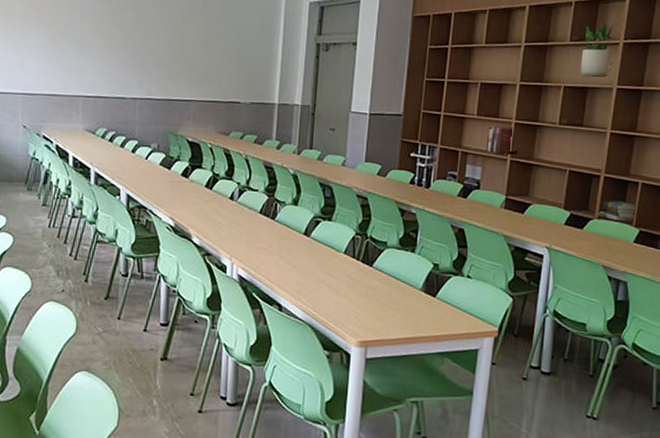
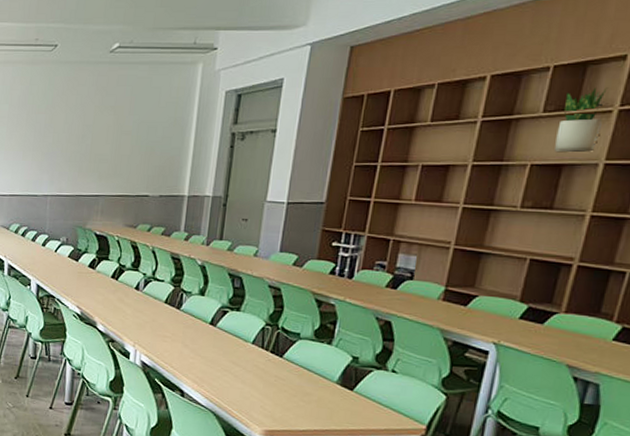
books: present [486,126,519,156] -> none [423,211,465,243]
books: present [597,200,636,221] -> none [564,292,620,316]

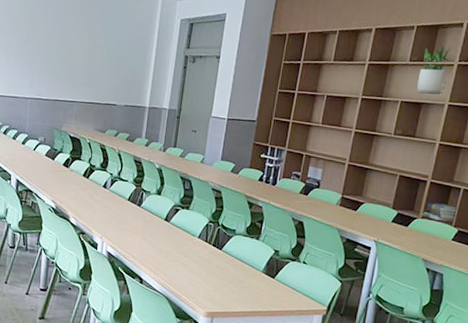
books: none [564,292,620,316] -> present [421,202,457,222]

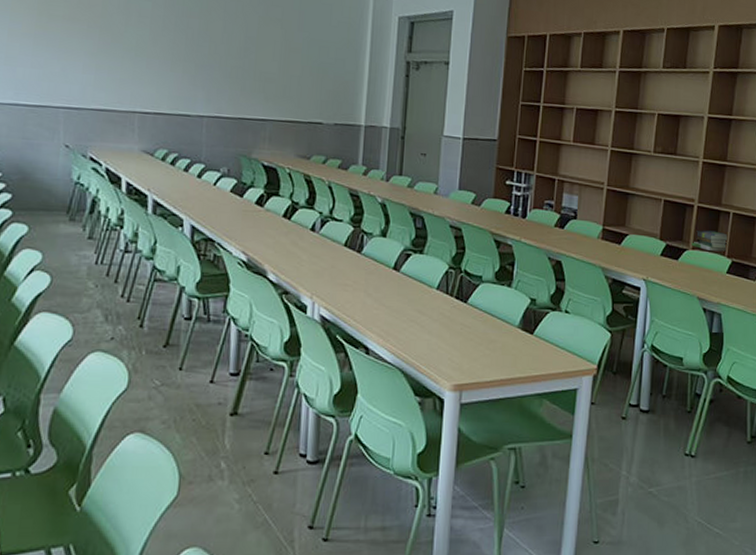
planter: present [417,45,451,95] -> none [673,50,705,106]

